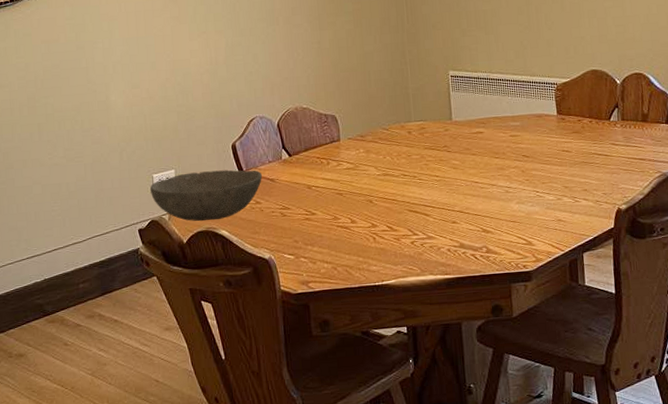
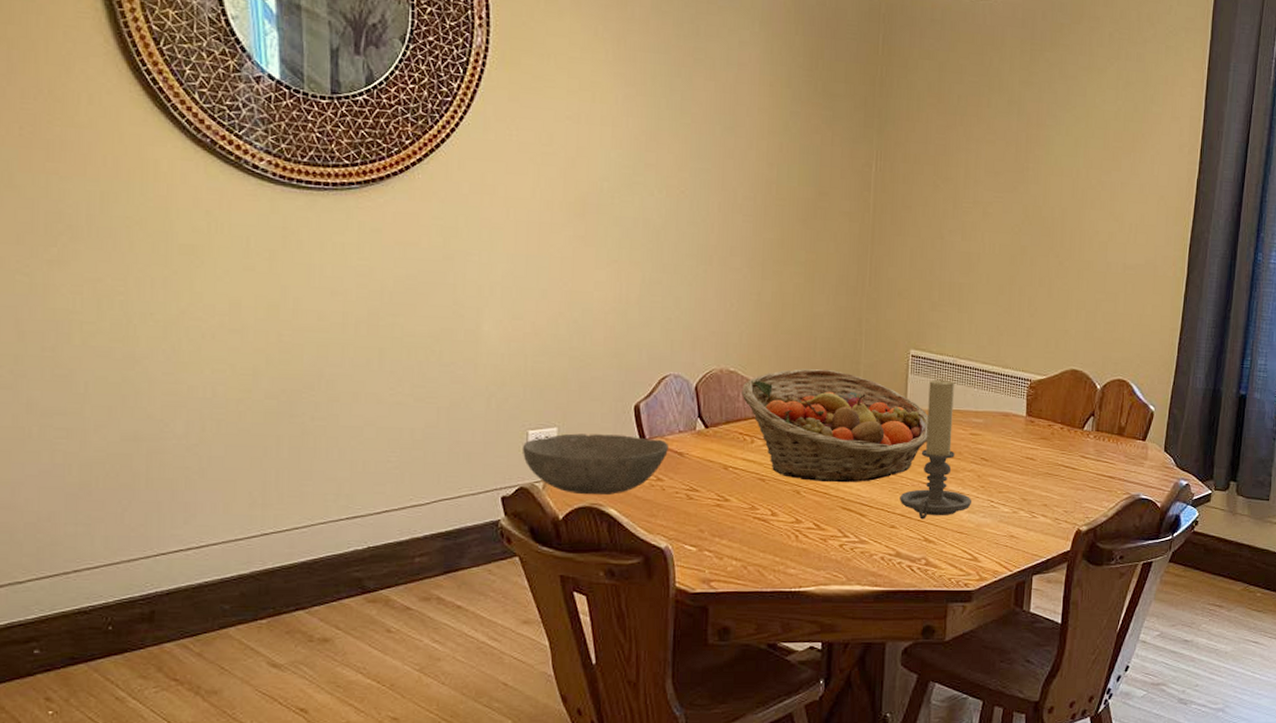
fruit basket: none [314,96,474,191] -> present [741,369,929,483]
candle holder: none [457,91,520,214] -> present [900,378,973,520]

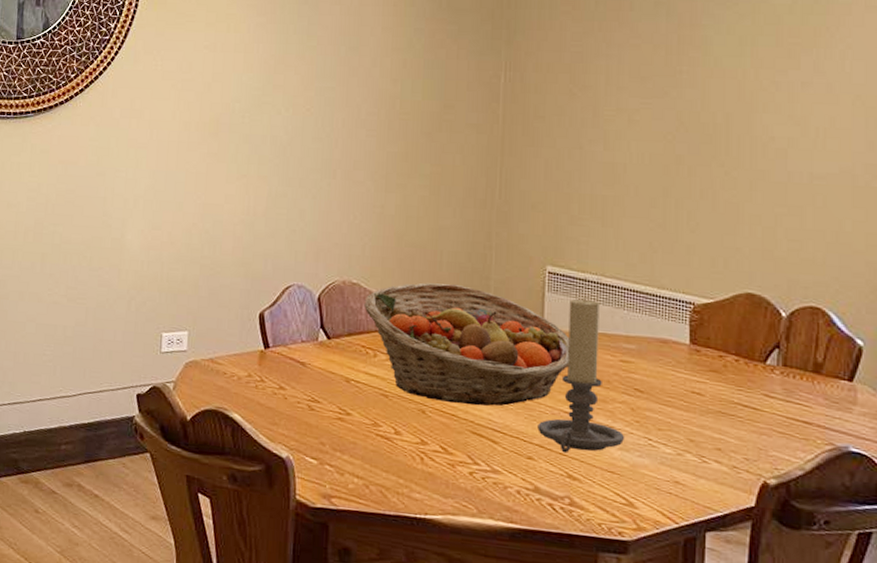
bowl: present [523,433,670,496] -> none [157,338,292,400]

